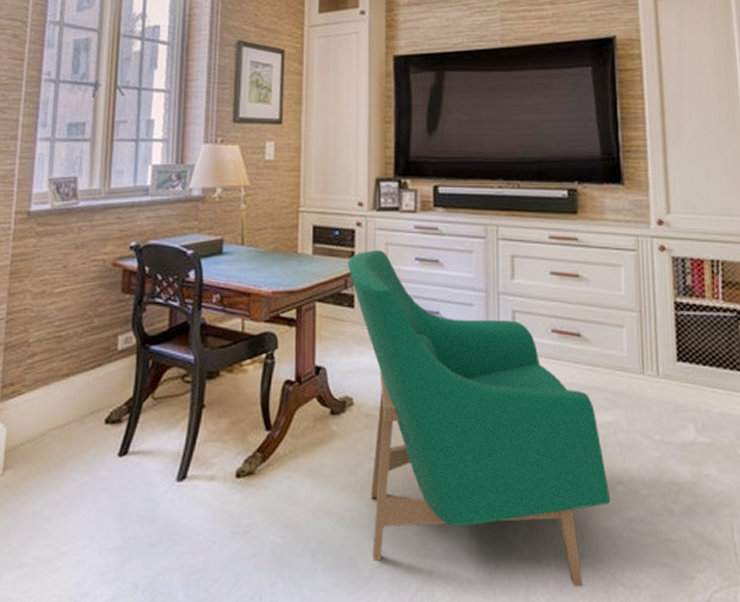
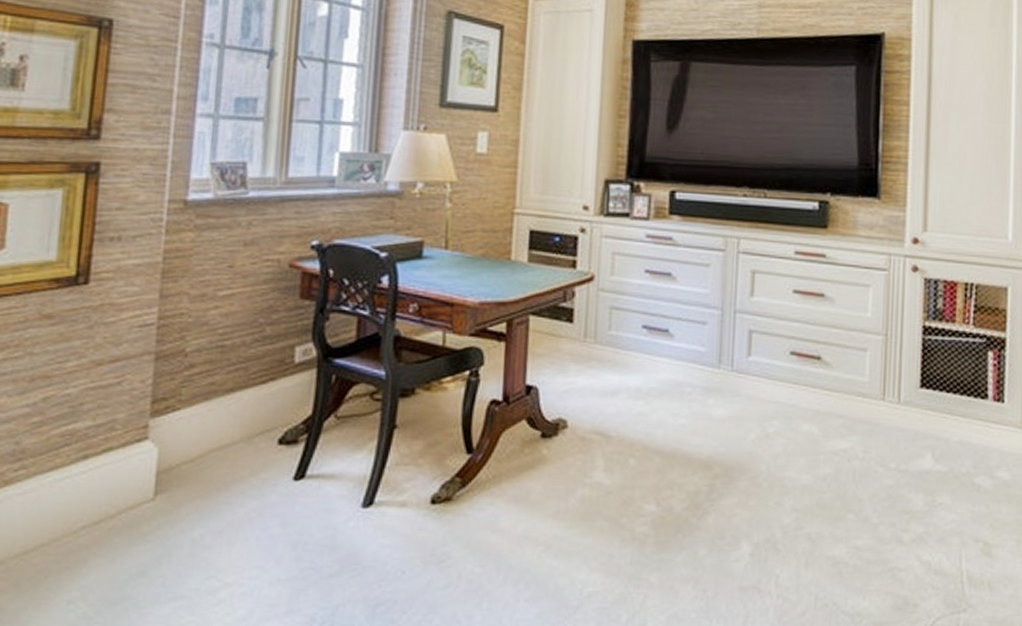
armchair: present [348,249,611,587] -> none [568,259,839,616]

